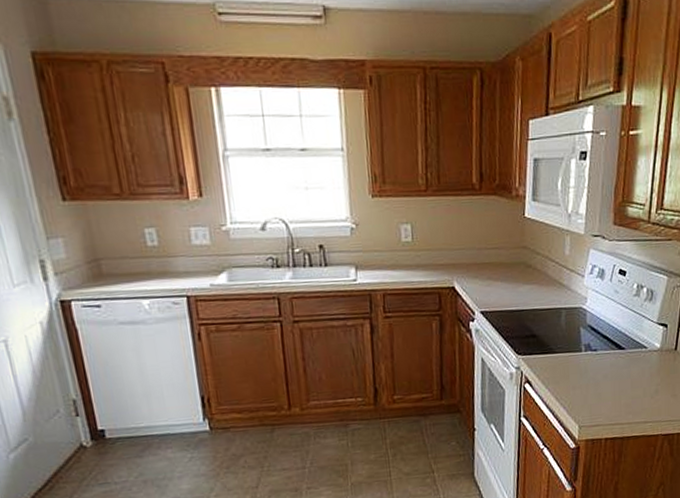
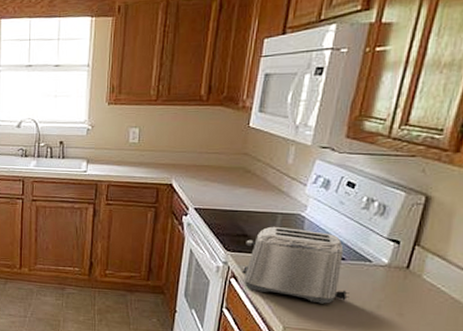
toaster: none [534,322,632,397] -> present [241,226,350,304]

